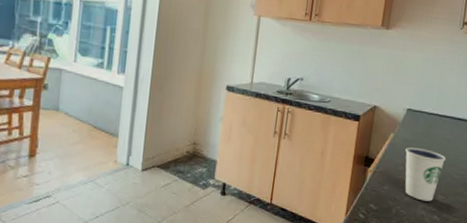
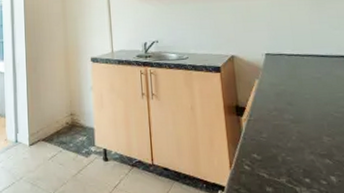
dixie cup: present [405,147,446,202] -> none [275,90,321,145]

